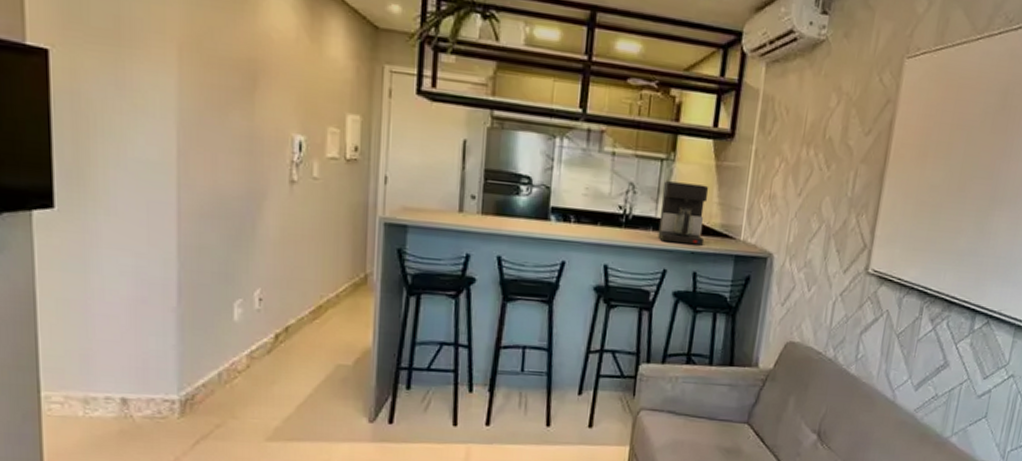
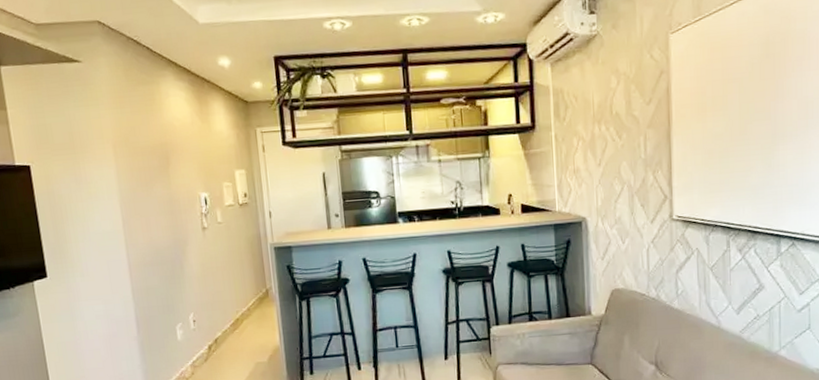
coffee maker: present [658,181,709,246] -> none [484,172,526,224]

